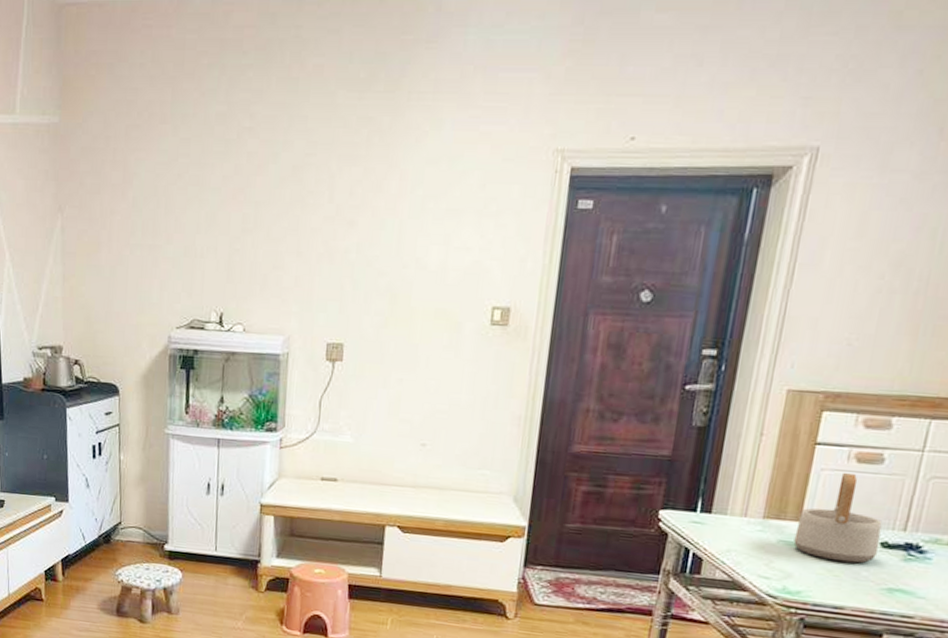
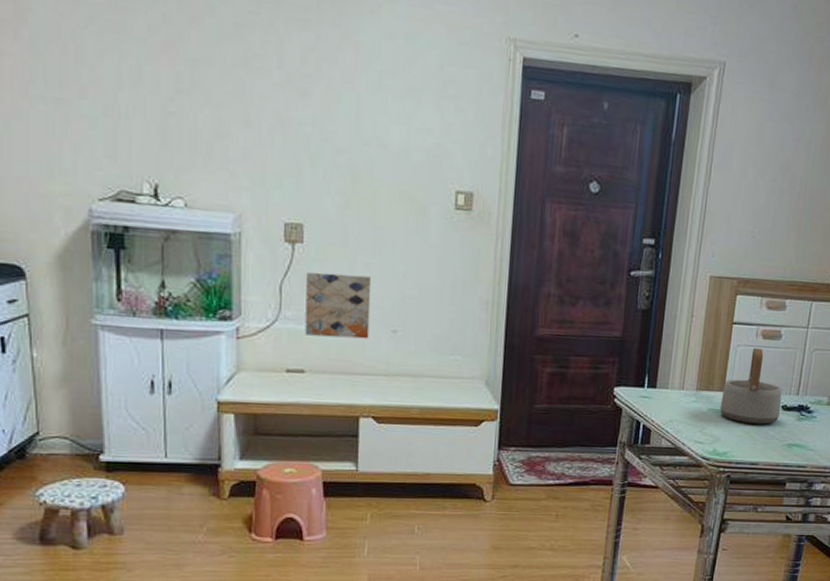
wall art: none [339,387,403,452] -> present [304,271,371,339]

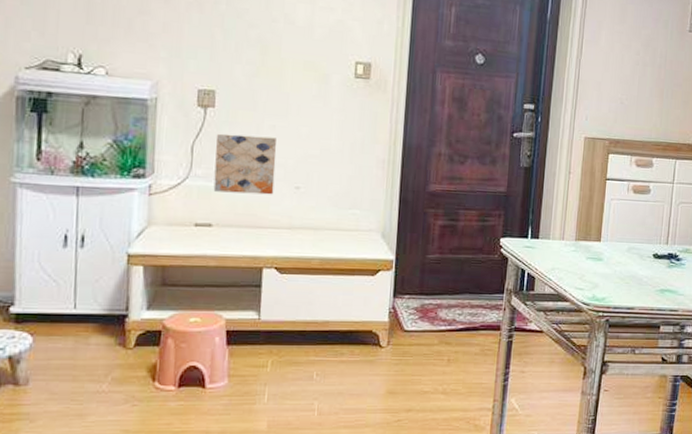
teapot: present [720,348,782,425] -> none [597,202,653,272]

